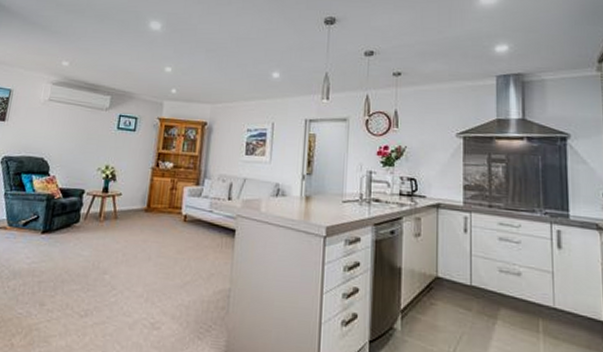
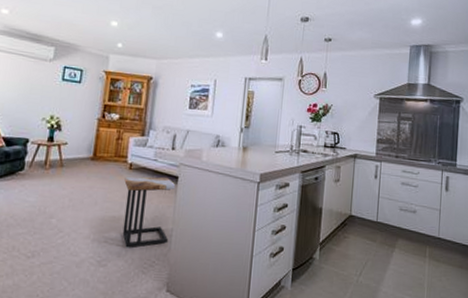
side table: none [177,229,233,310] -> present [122,176,176,248]

